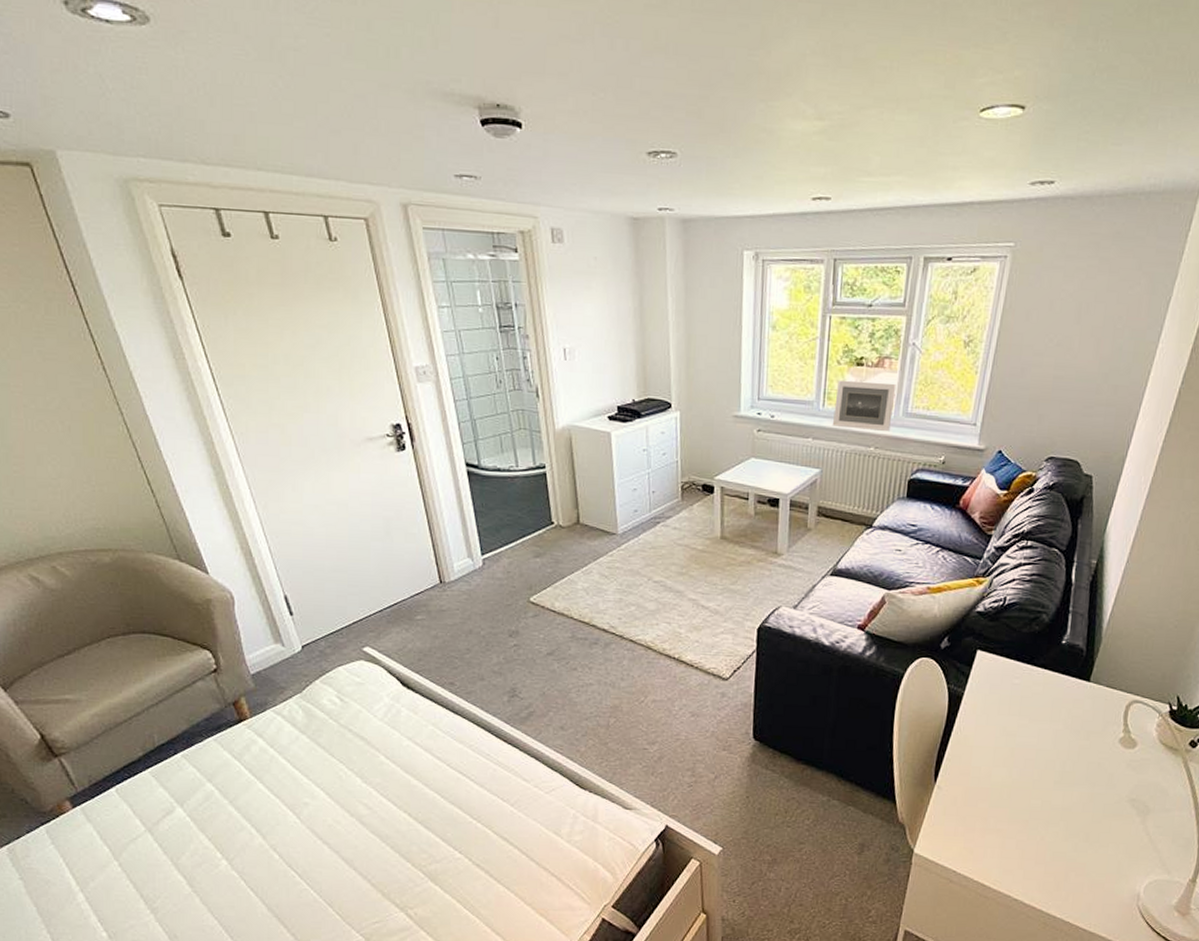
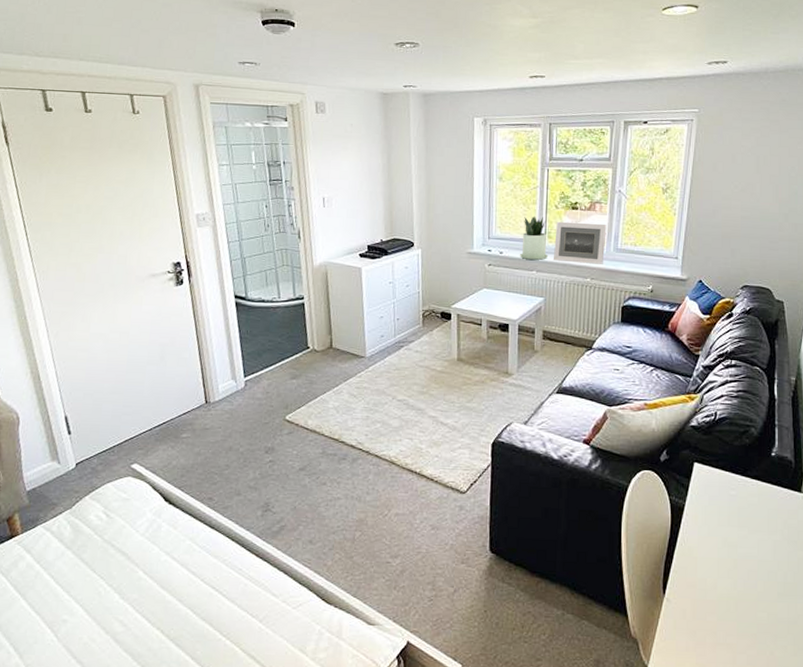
planter: none [794,372,827,425] -> present [520,215,548,260]

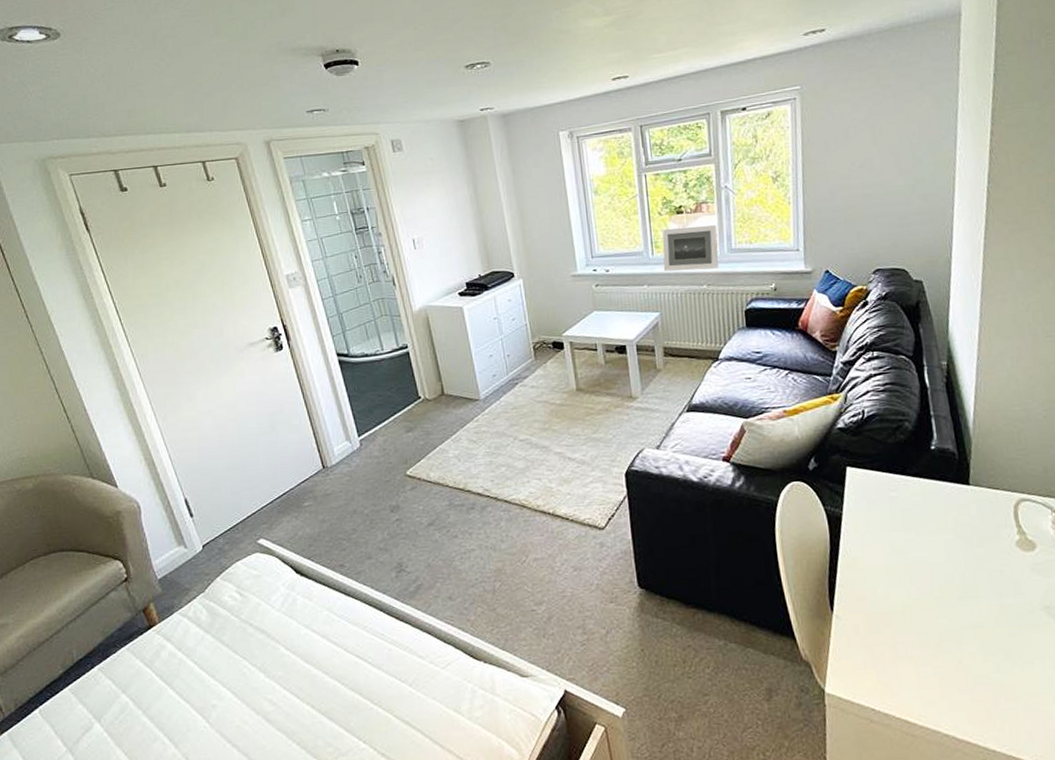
planter: present [520,215,548,260] -> none [627,226,658,274]

